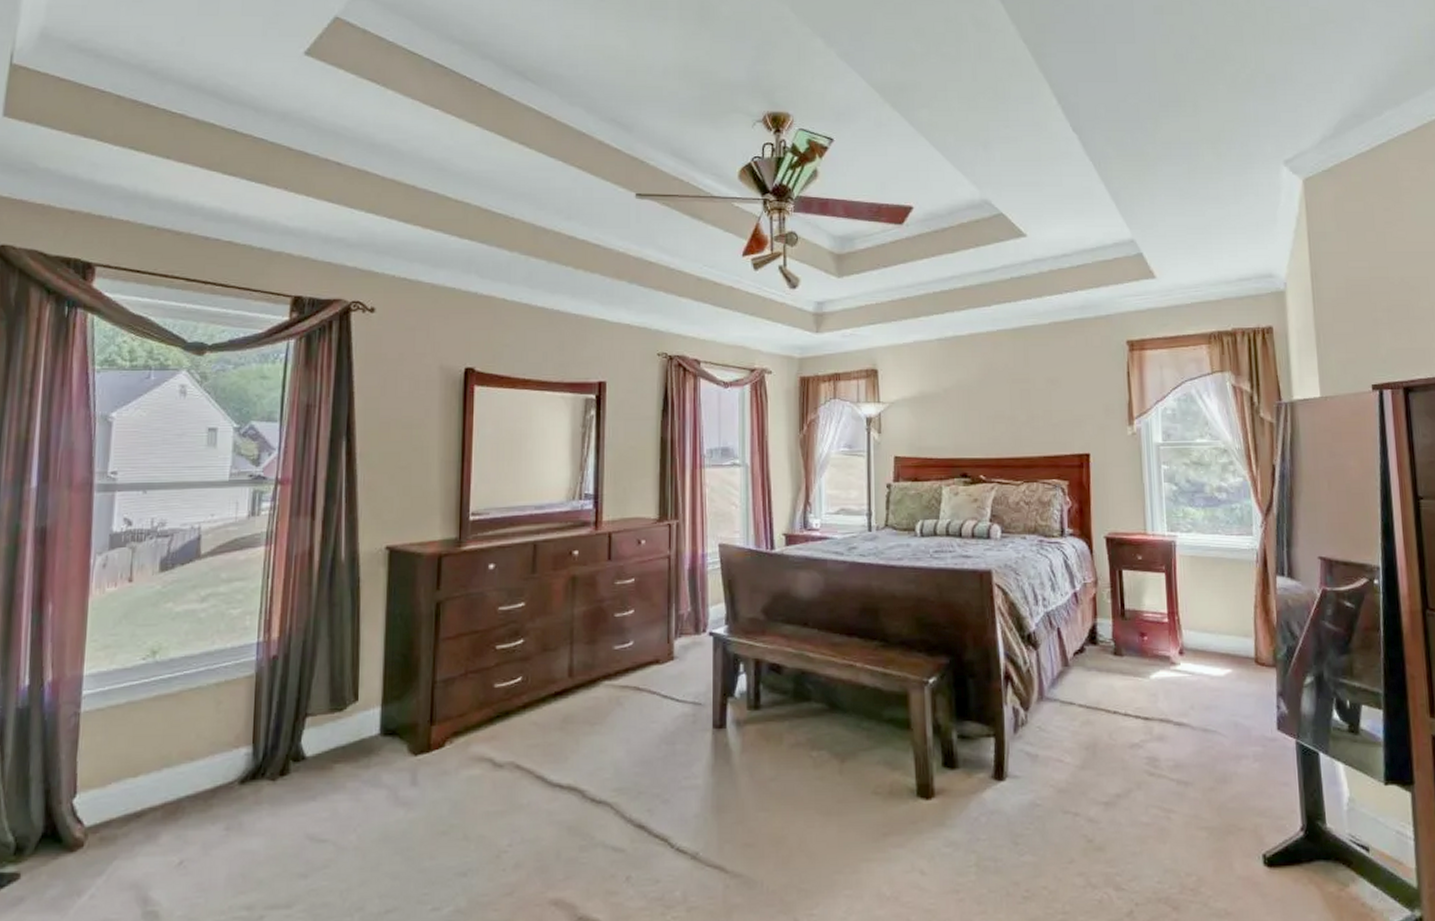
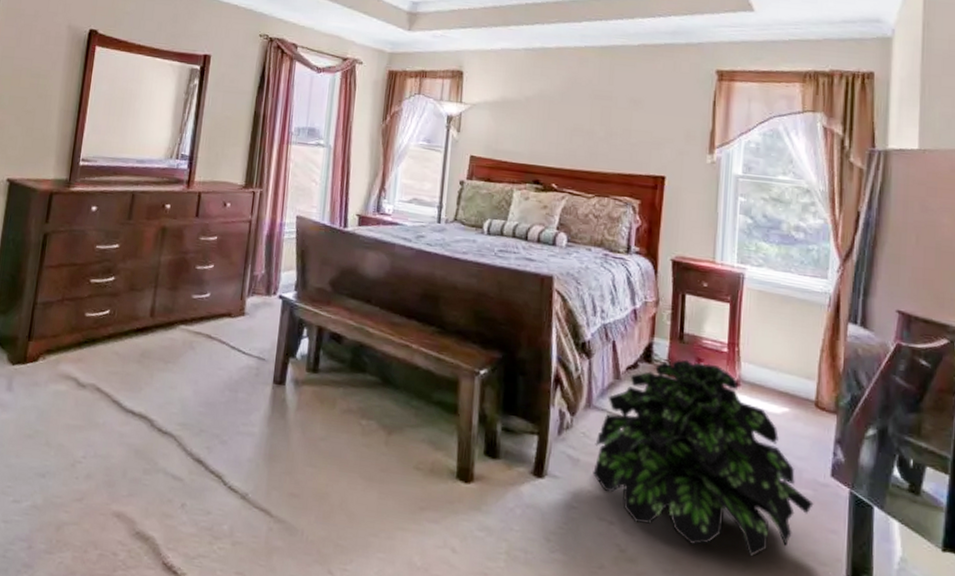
potted plant: none [1051,635,1265,823] -> present [593,359,814,557]

